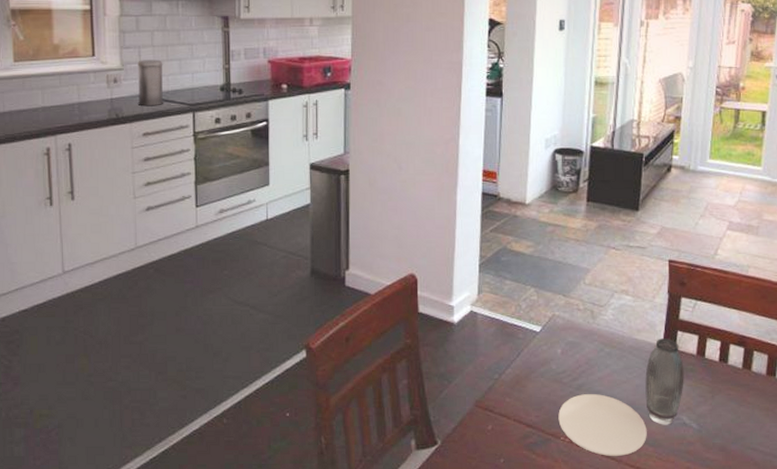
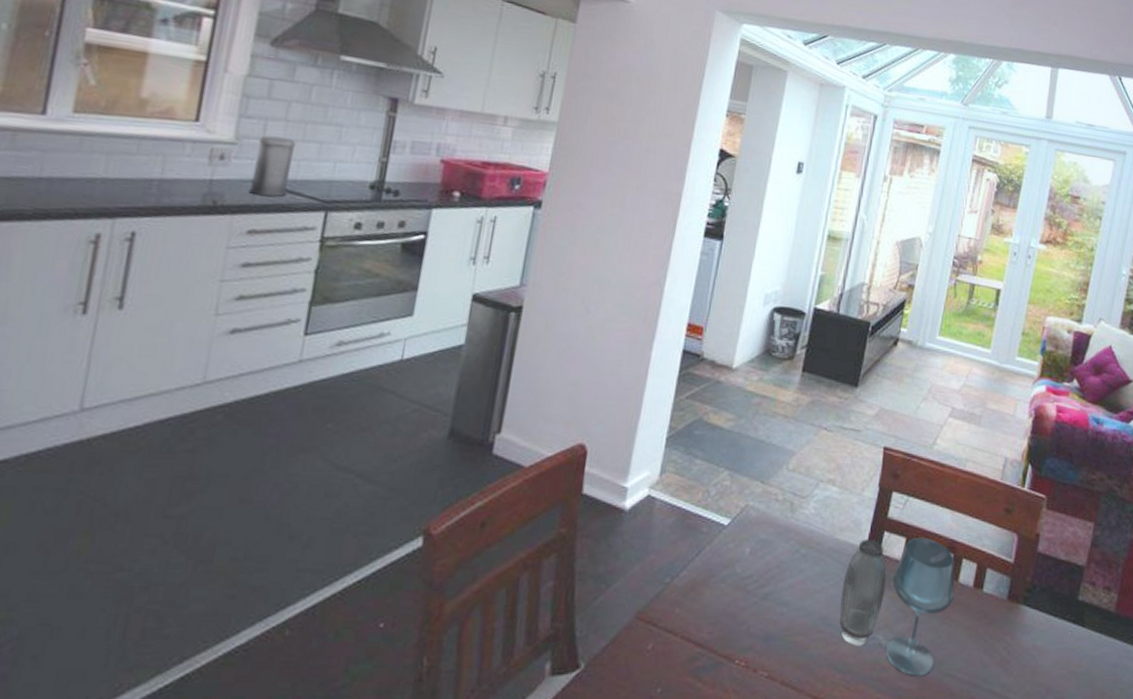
plate: present [558,394,647,457] -> none [735,605,837,686]
wine glass: none [690,334,749,449] -> present [886,537,955,677]

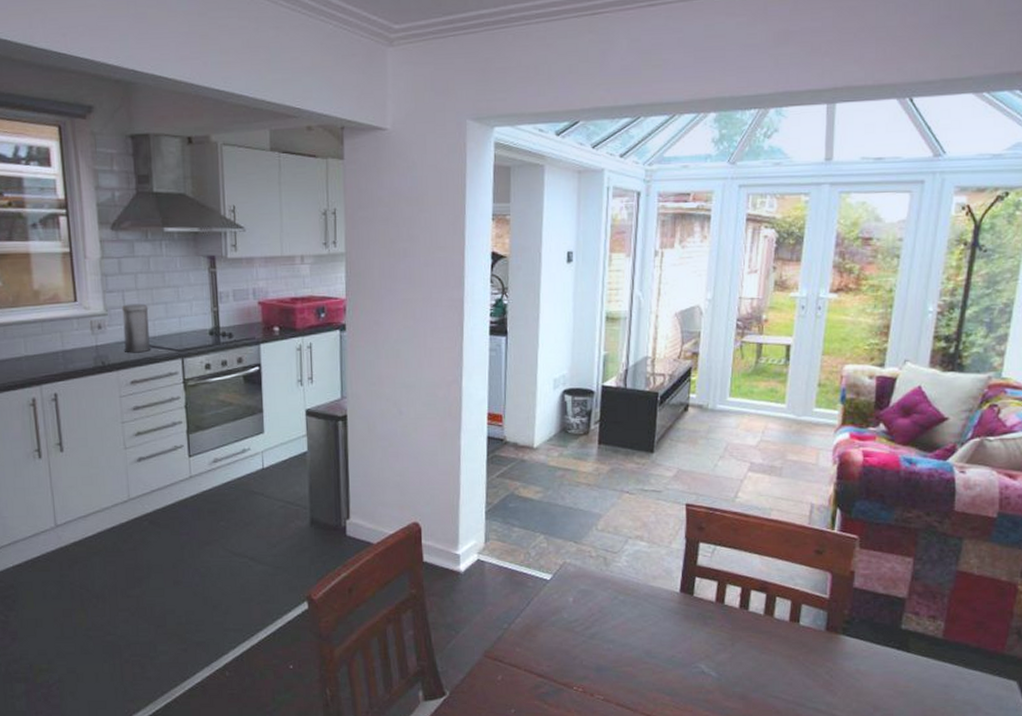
vase: present [839,540,887,646] -> none [661,585,703,674]
wine glass: present [886,537,955,677] -> none [709,580,771,698]

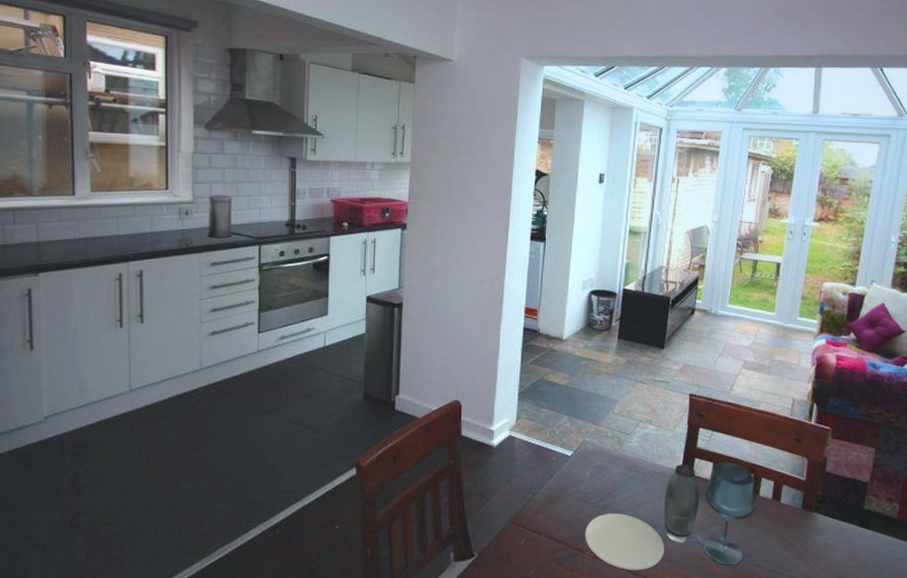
plate: none [570,643,664,707] -> present [585,513,664,571]
vase: none [661,585,703,674] -> present [664,465,700,543]
wine glass: none [709,580,771,698] -> present [703,462,756,566]

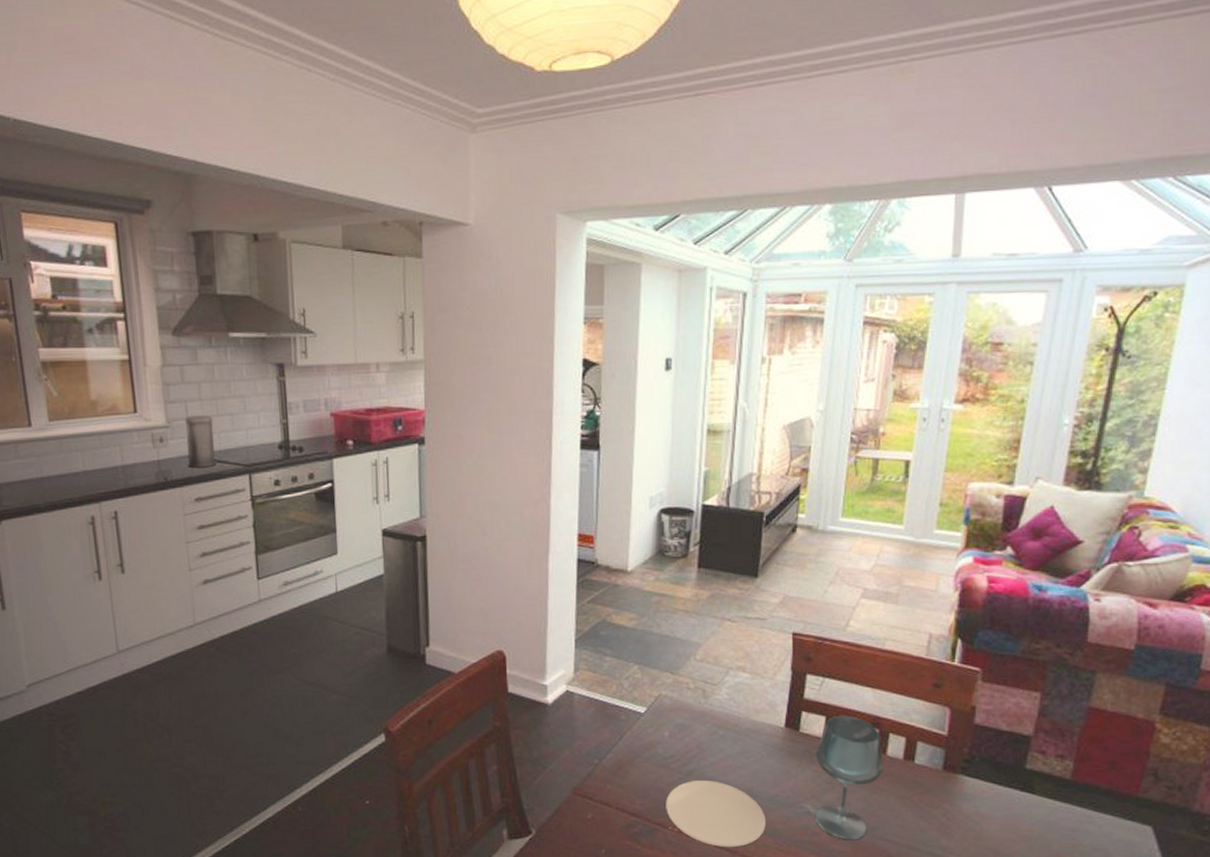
vase: present [664,465,700,543] -> none [764,720,809,814]

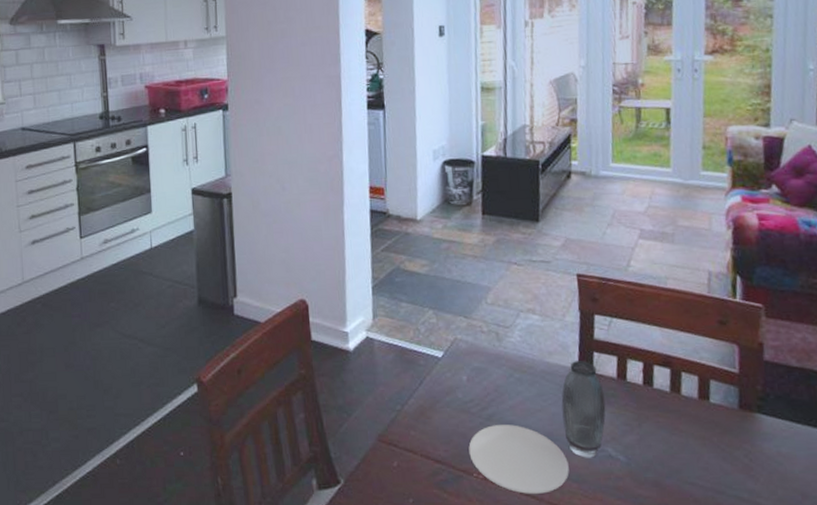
canister: present [185,415,215,468] -> none [18,92,44,139]
vase: none [764,720,809,814] -> present [561,361,606,458]
wine glass: present [816,715,883,840] -> none [611,355,679,485]

